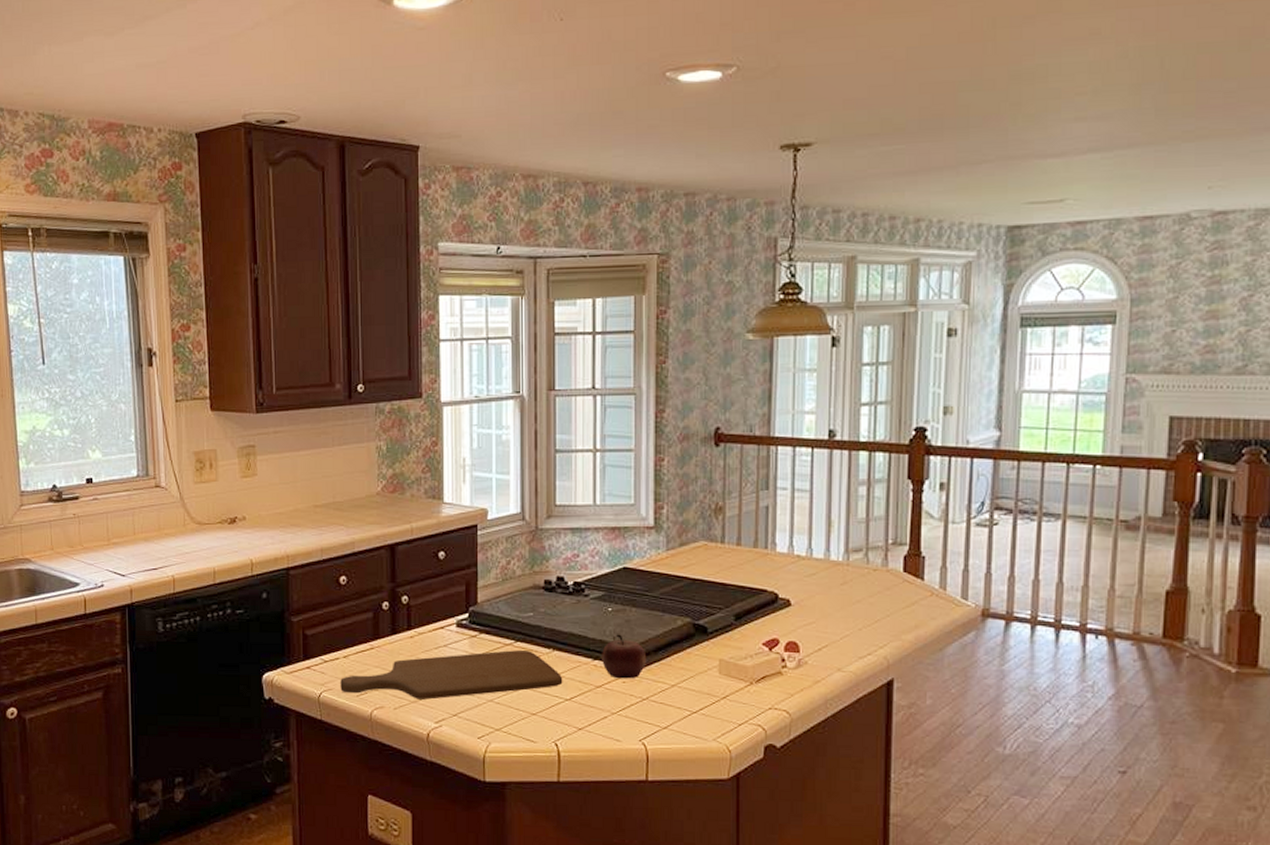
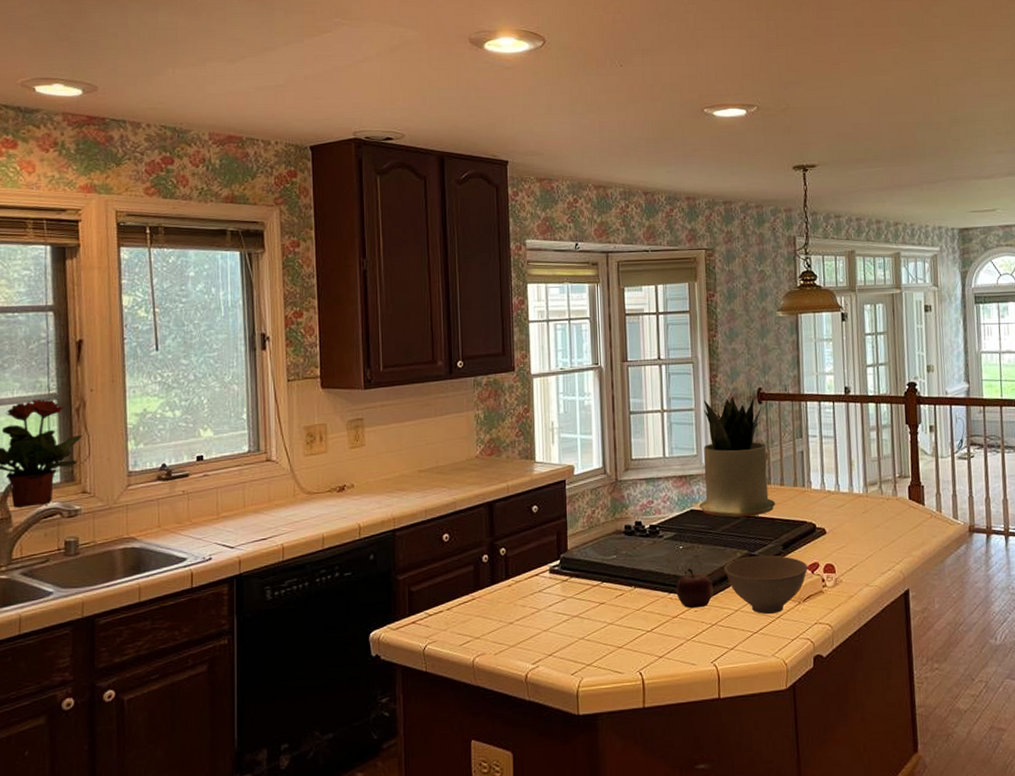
chopping board: present [340,650,563,700] -> none [444,590,644,644]
planter: none [633,436,730,580] -> present [699,396,776,518]
bowl: none [660,625,765,694] -> present [723,555,809,615]

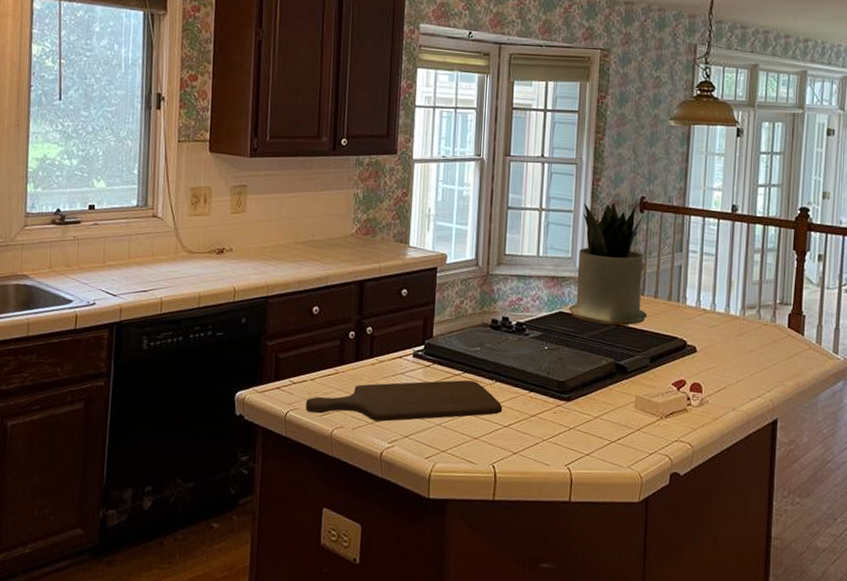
chopping board: none [444,590,644,644] -> present [305,380,503,422]
fruit: present [676,568,714,609] -> none [537,370,575,410]
bowl: present [723,555,809,615] -> none [587,365,675,426]

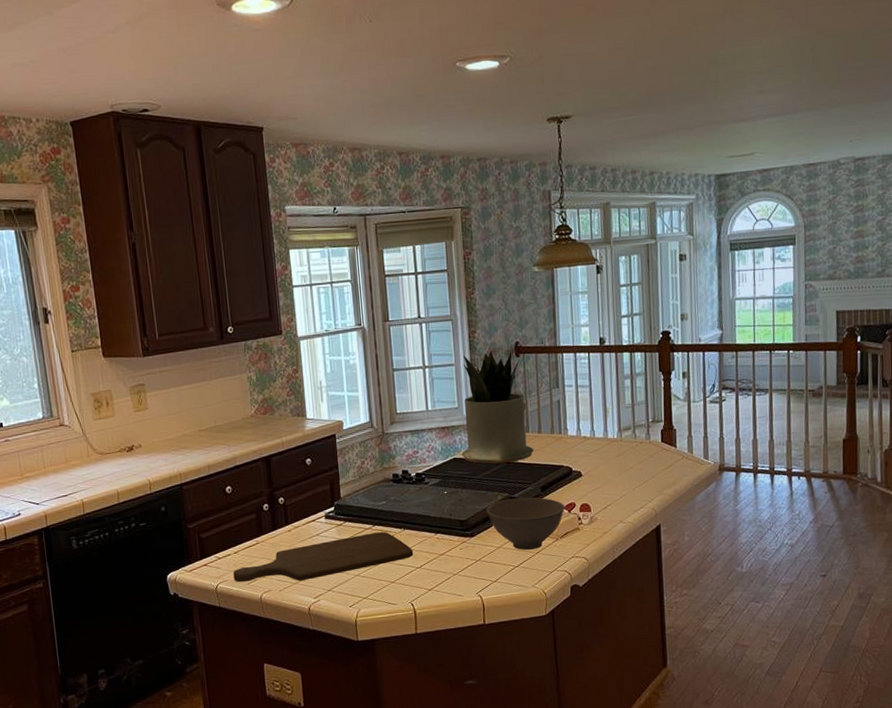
bowl: none [587,365,675,426] -> present [486,497,565,551]

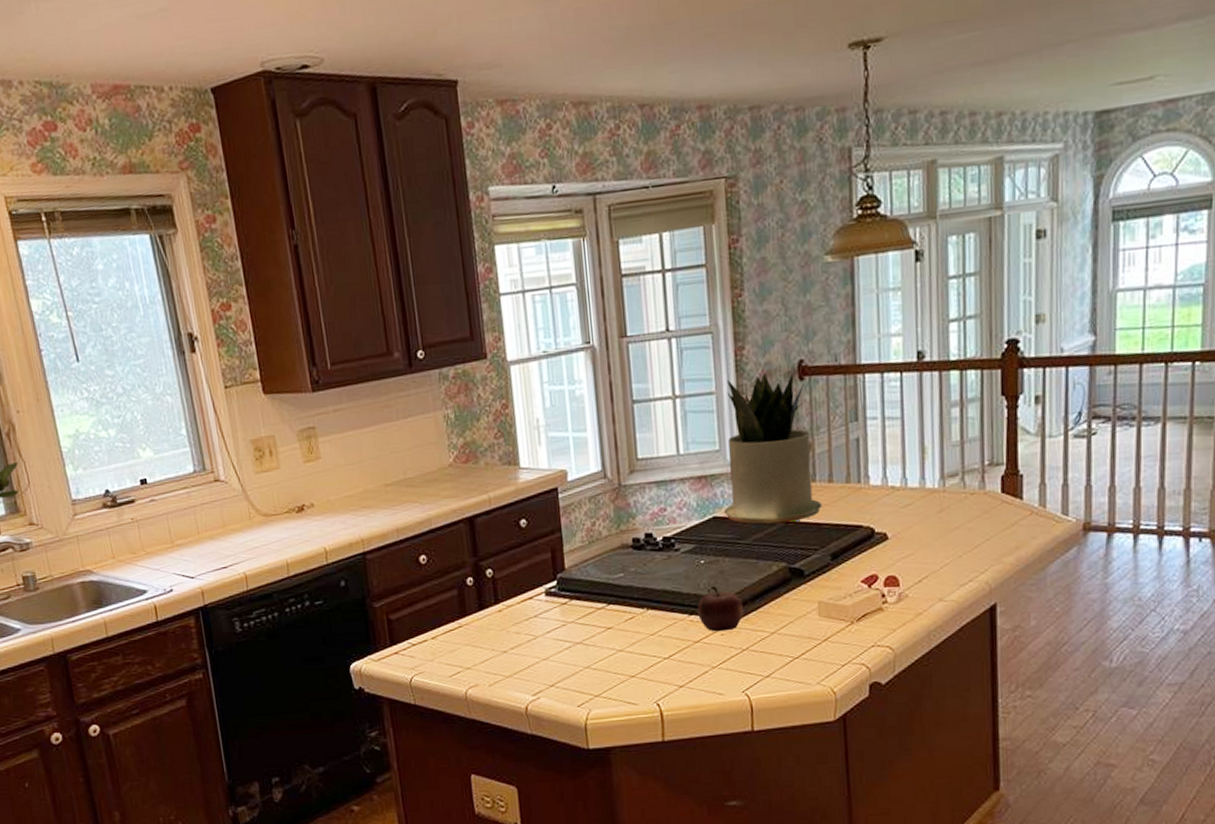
chopping board: present [233,532,414,583] -> none [430,612,660,675]
fruit: none [442,511,477,547] -> present [697,586,744,632]
bowl: present [486,497,565,551] -> none [756,567,864,637]

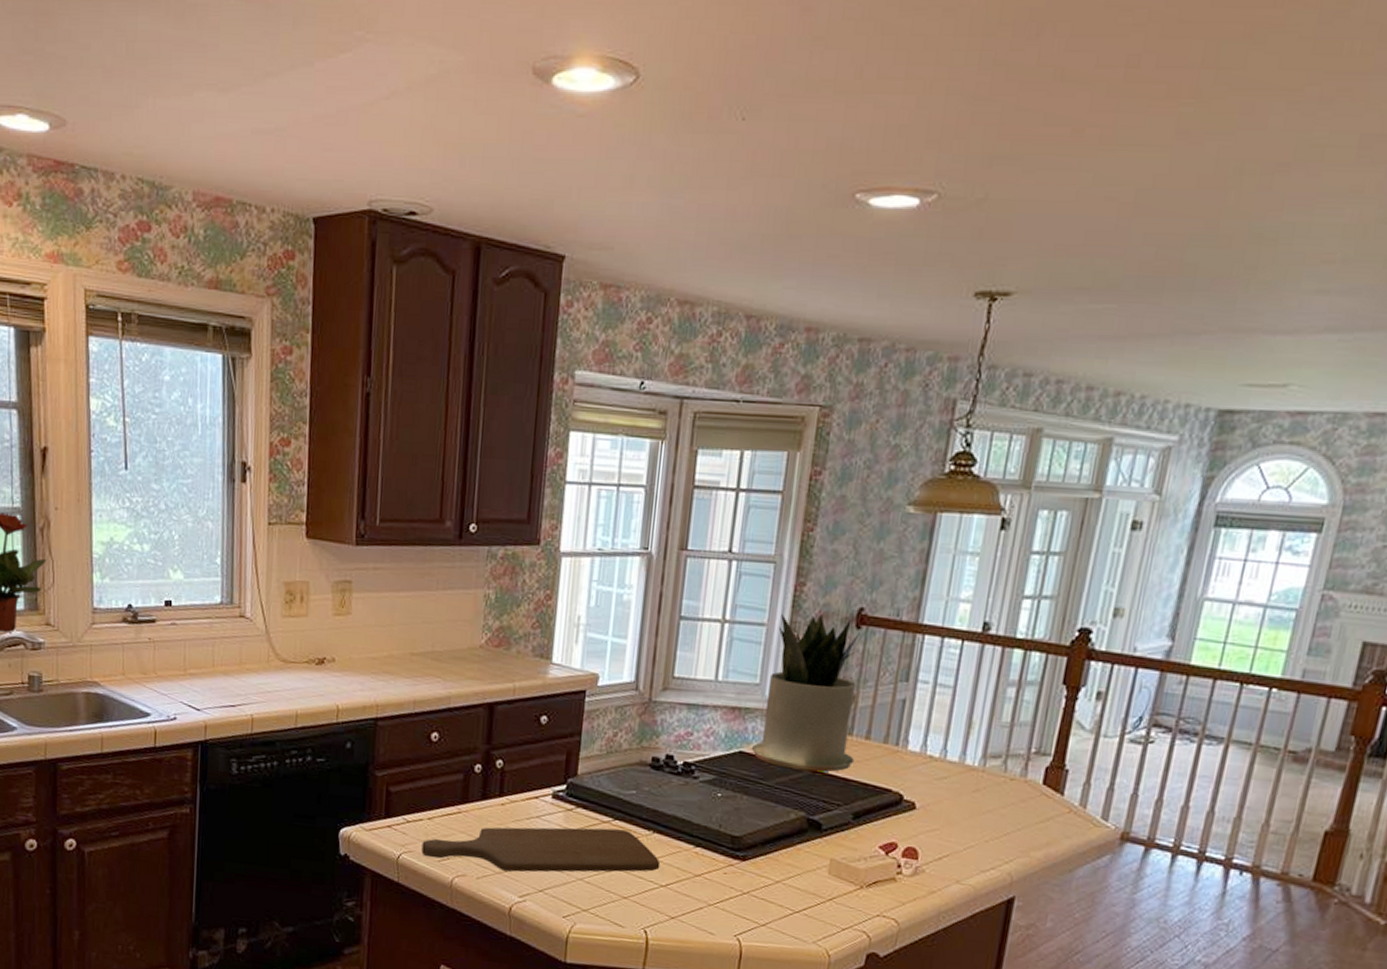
chopping board: none [430,612,660,675] -> present [421,827,661,872]
fruit: present [697,586,744,632] -> none [704,822,753,871]

